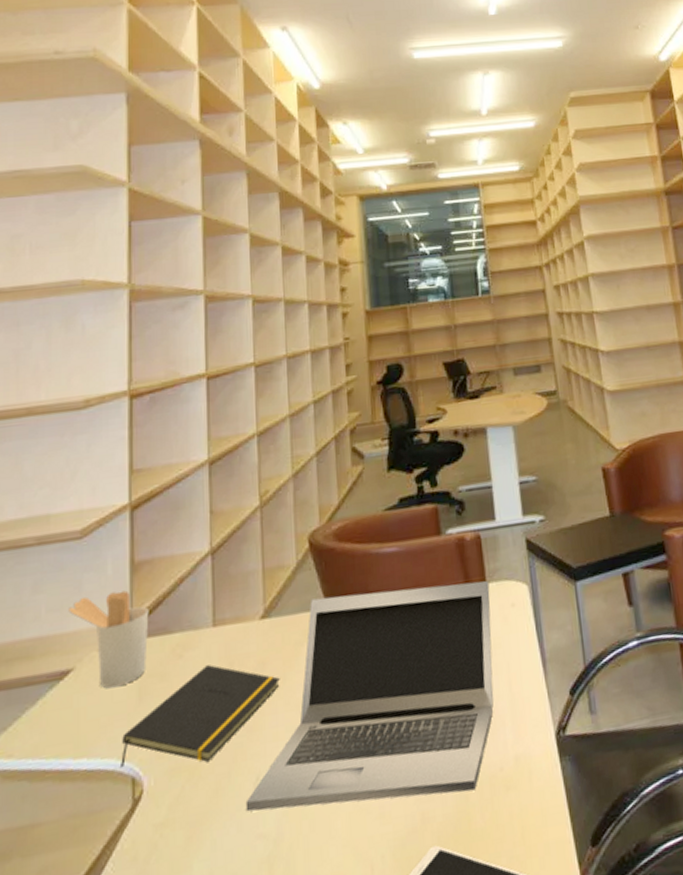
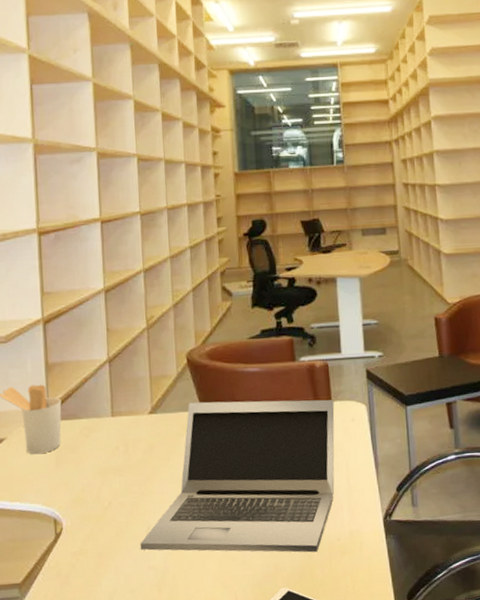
notepad: present [121,665,280,768] -> none [45,444,165,513]

